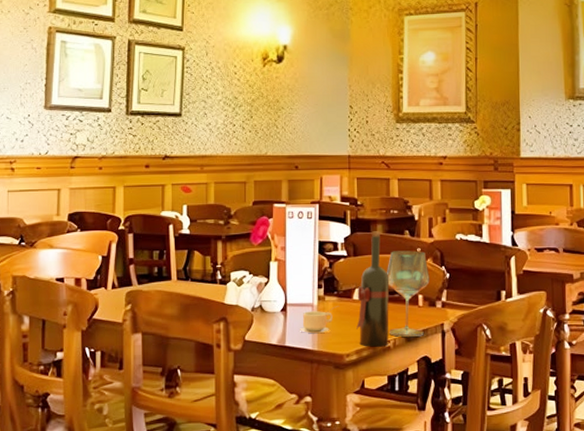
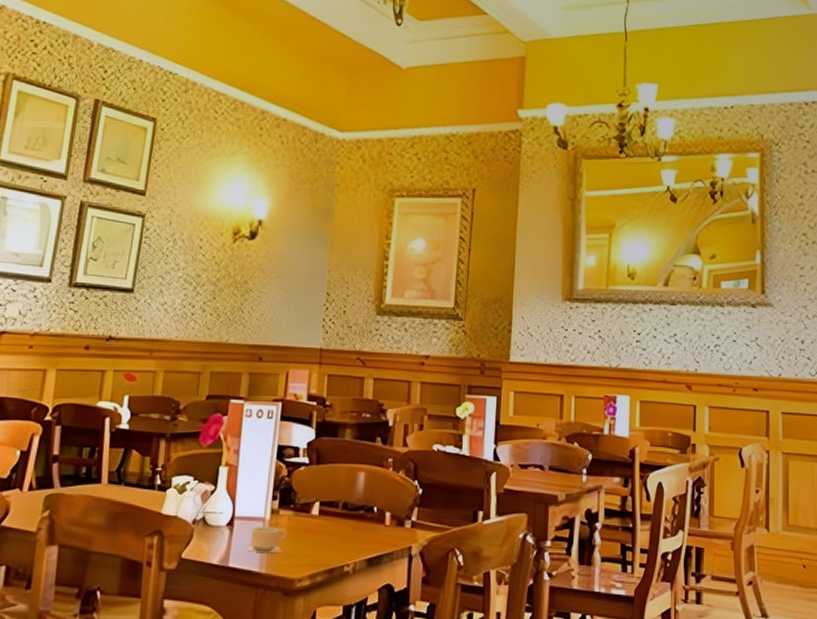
wine bottle: present [356,231,390,347] -> none [312,436,355,571]
wine glass: present [386,250,430,338] -> none [348,460,400,562]

